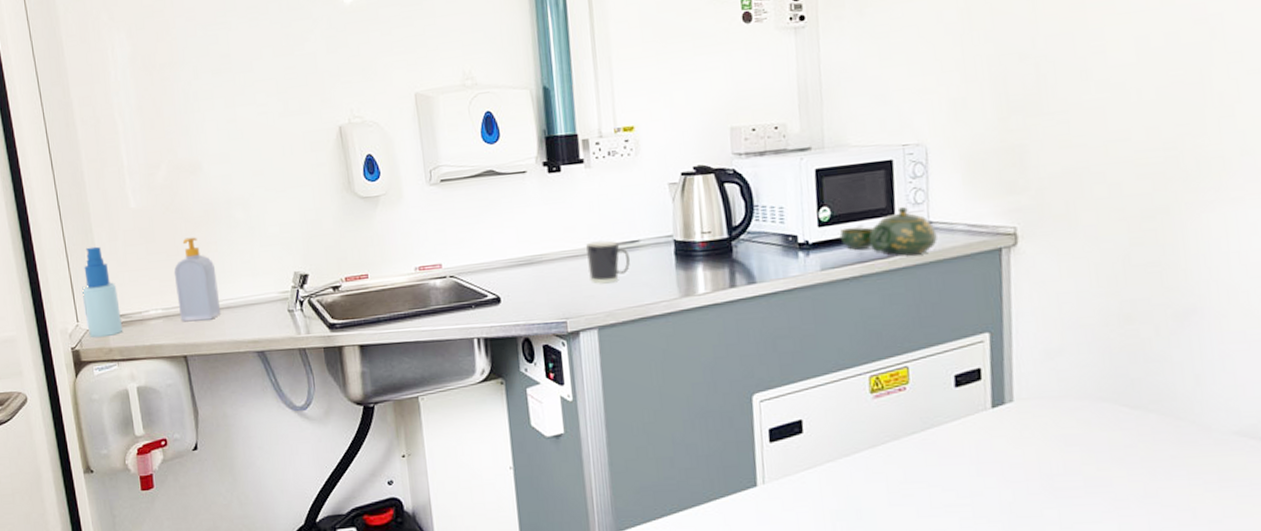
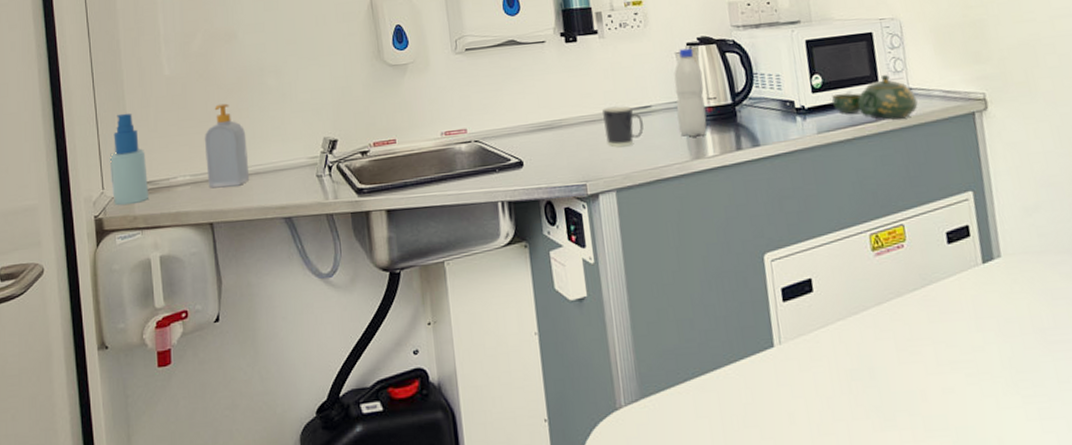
water bottle: none [665,178,700,274] -> present [674,48,707,137]

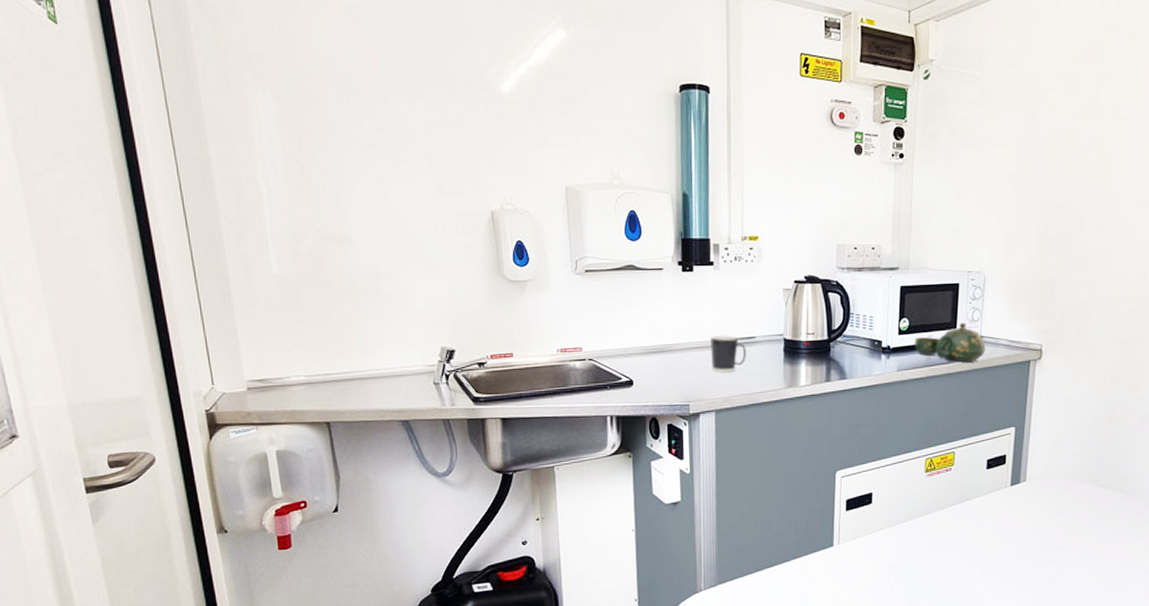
spray bottle: present [110,113,149,206] -> none [219,310,263,402]
soap bottle: present [204,103,250,189] -> none [318,307,366,390]
water bottle: present [674,48,707,137] -> none [777,285,805,368]

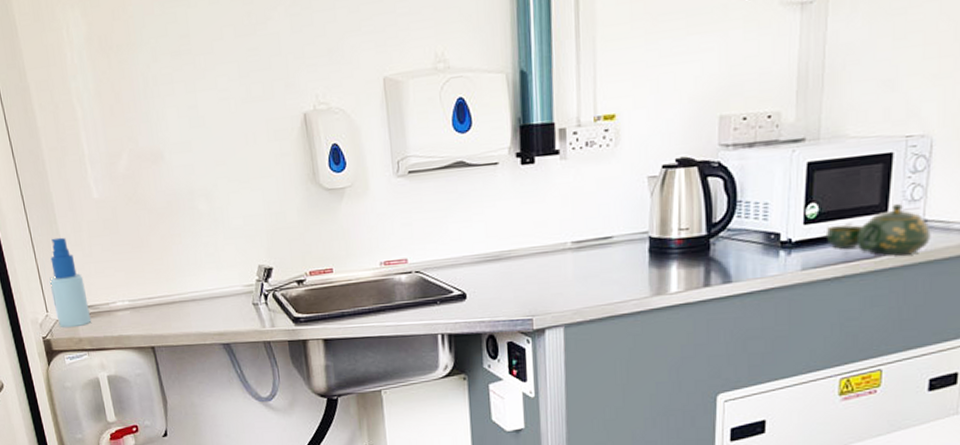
spray bottle: none [219,310,263,402] -> present [50,237,92,329]
mug: present [709,335,746,373] -> none [556,236,601,281]

